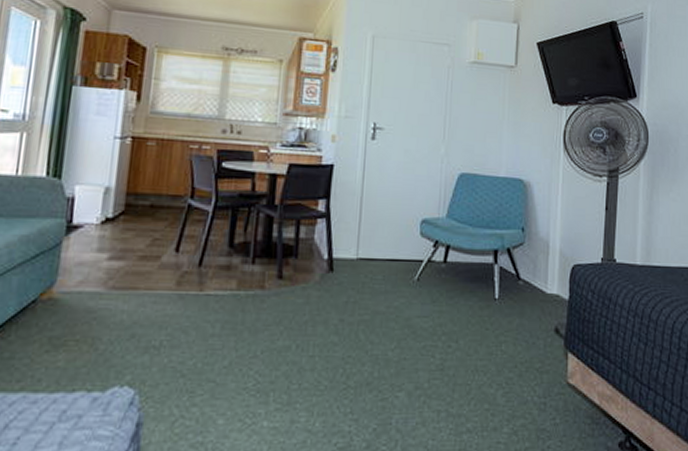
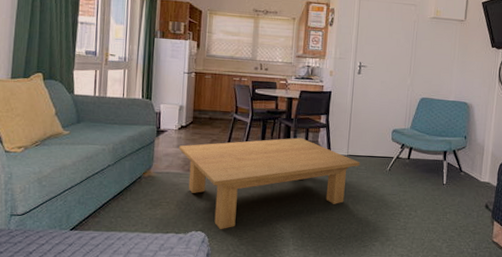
coffee table: none [99,233,376,383] -> present [178,137,361,230]

